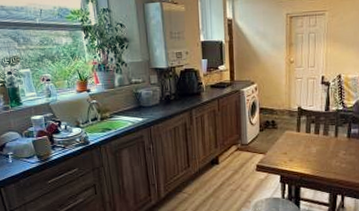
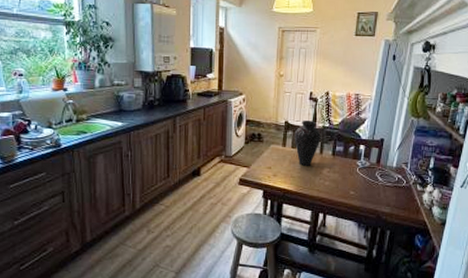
vase: none [308,104,335,150] -> present [294,119,321,166]

